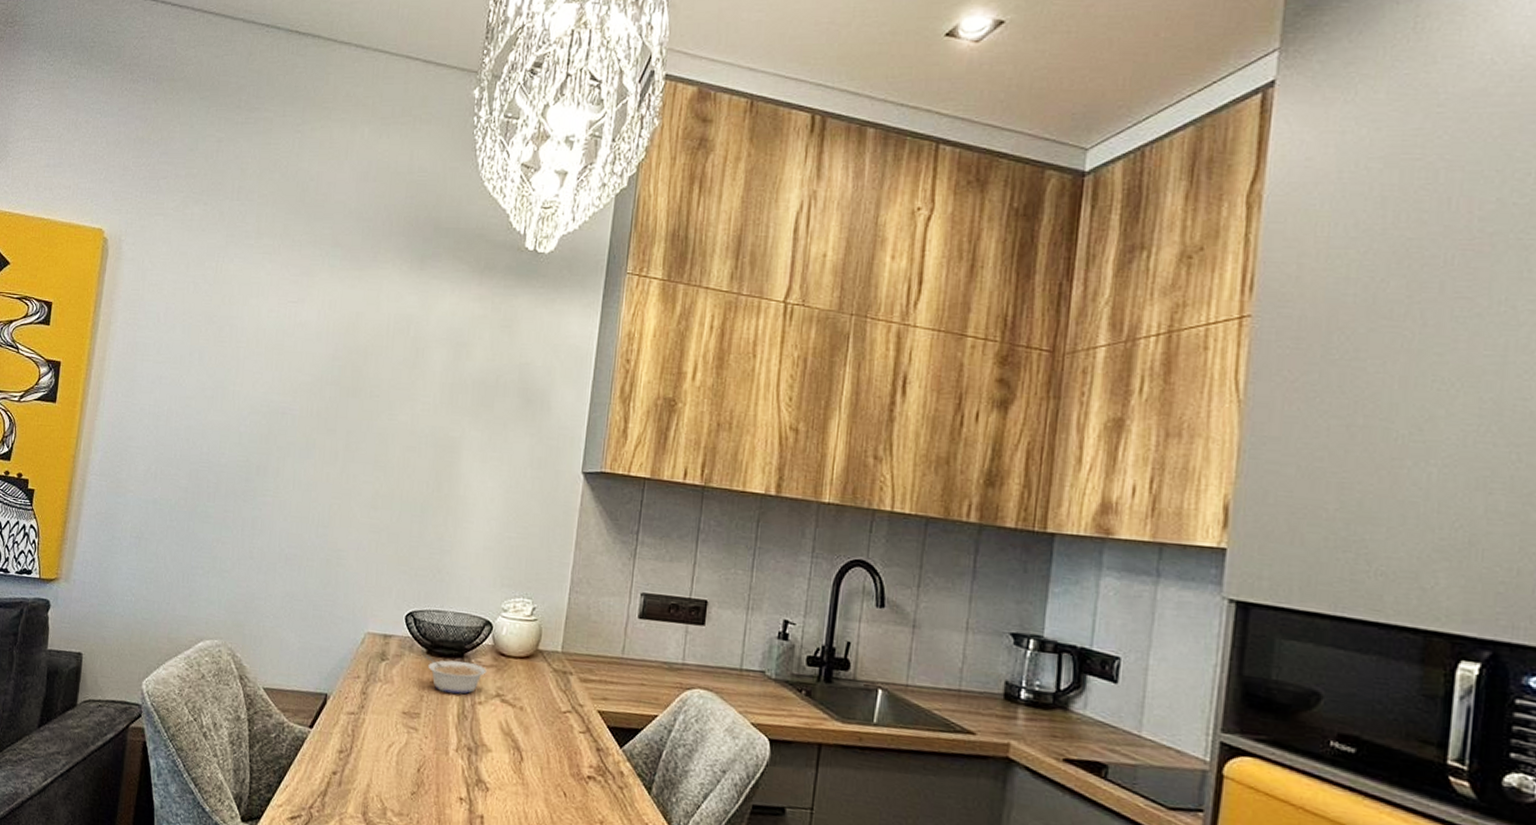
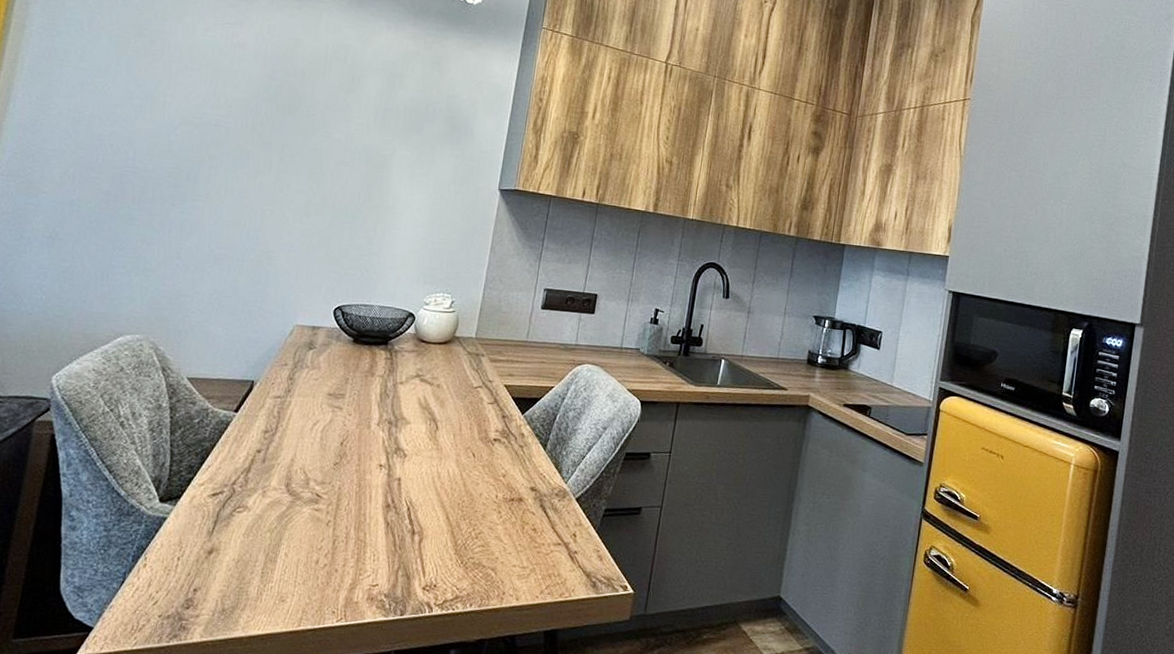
legume: present [424,654,487,694] -> none [350,343,408,376]

